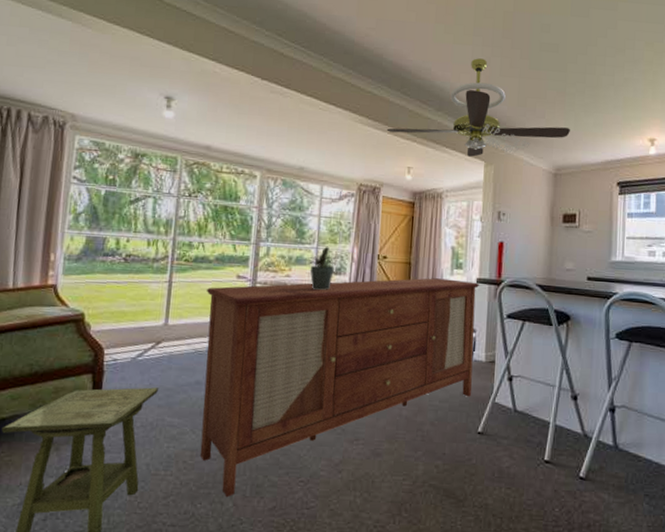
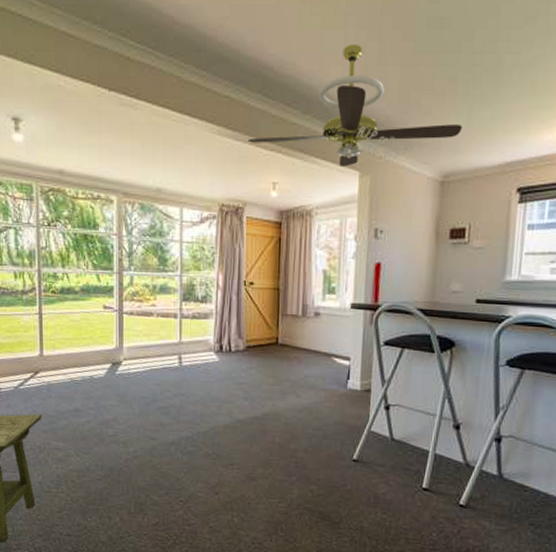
sideboard: present [200,278,480,498] -> none [76,304,355,513]
potted plant: present [307,246,337,290] -> none [171,273,202,319]

